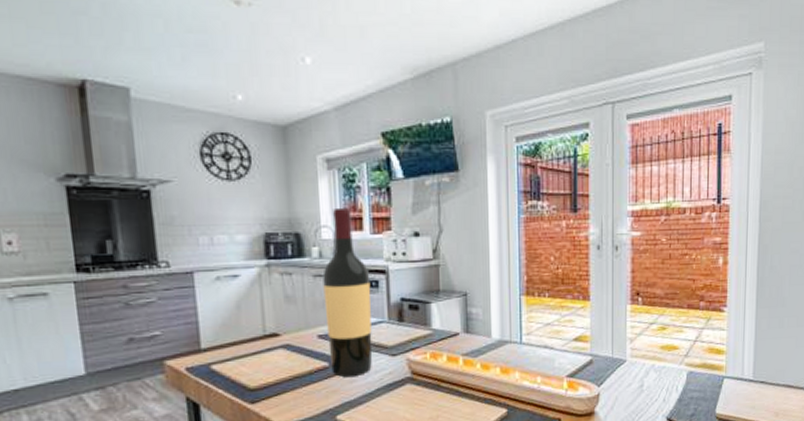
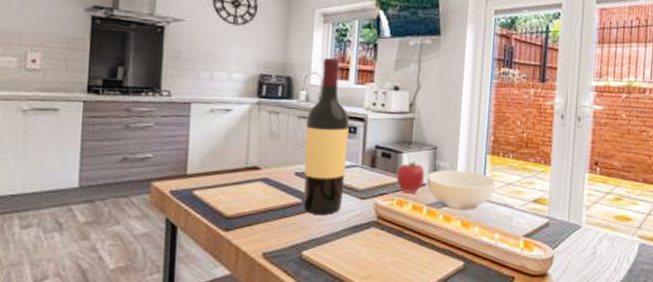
fruit: none [426,310,458,344] -> present [396,161,425,193]
bowl: none [459,315,533,357] -> present [426,169,495,210]

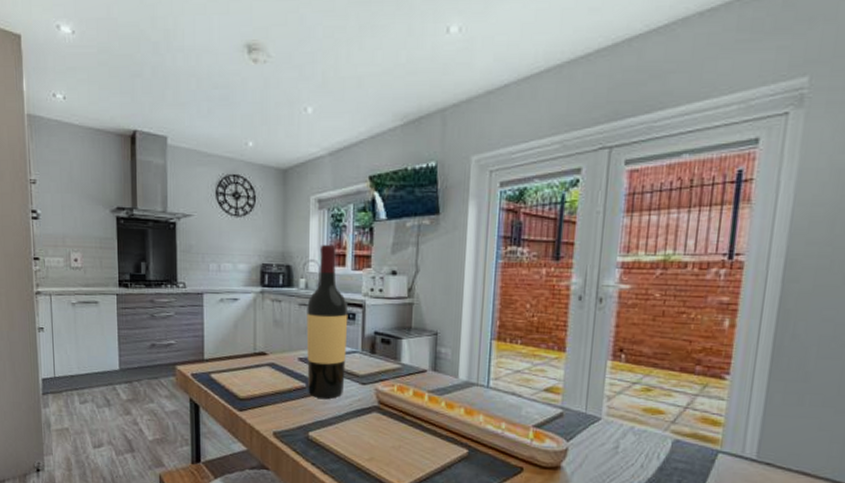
fruit: present [396,161,425,193] -> none [396,347,426,379]
bowl: present [426,169,495,210] -> none [427,356,502,398]

